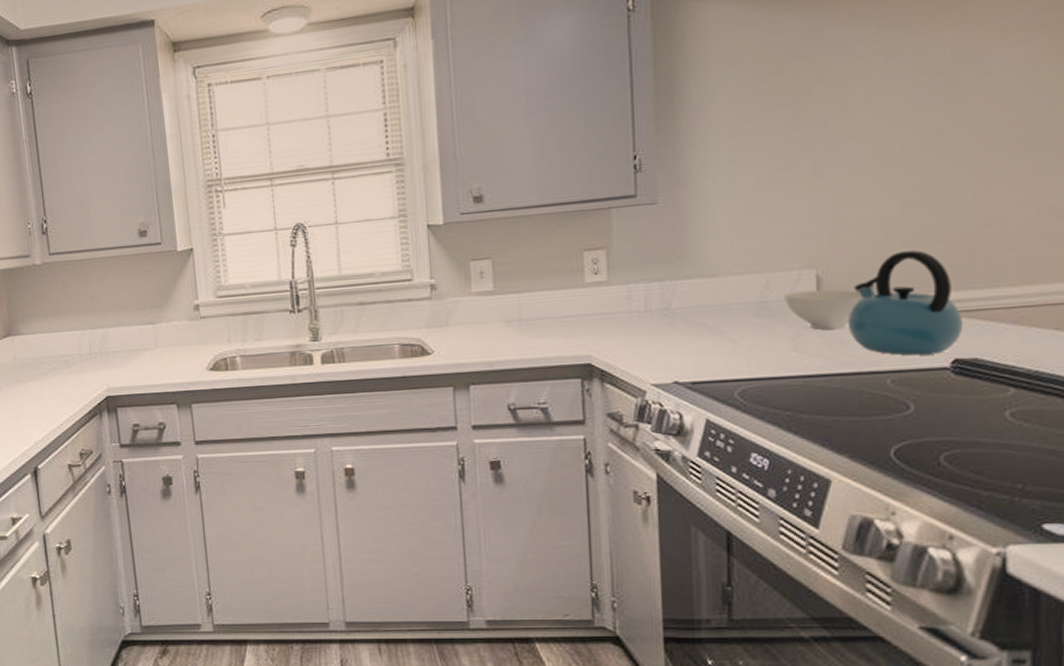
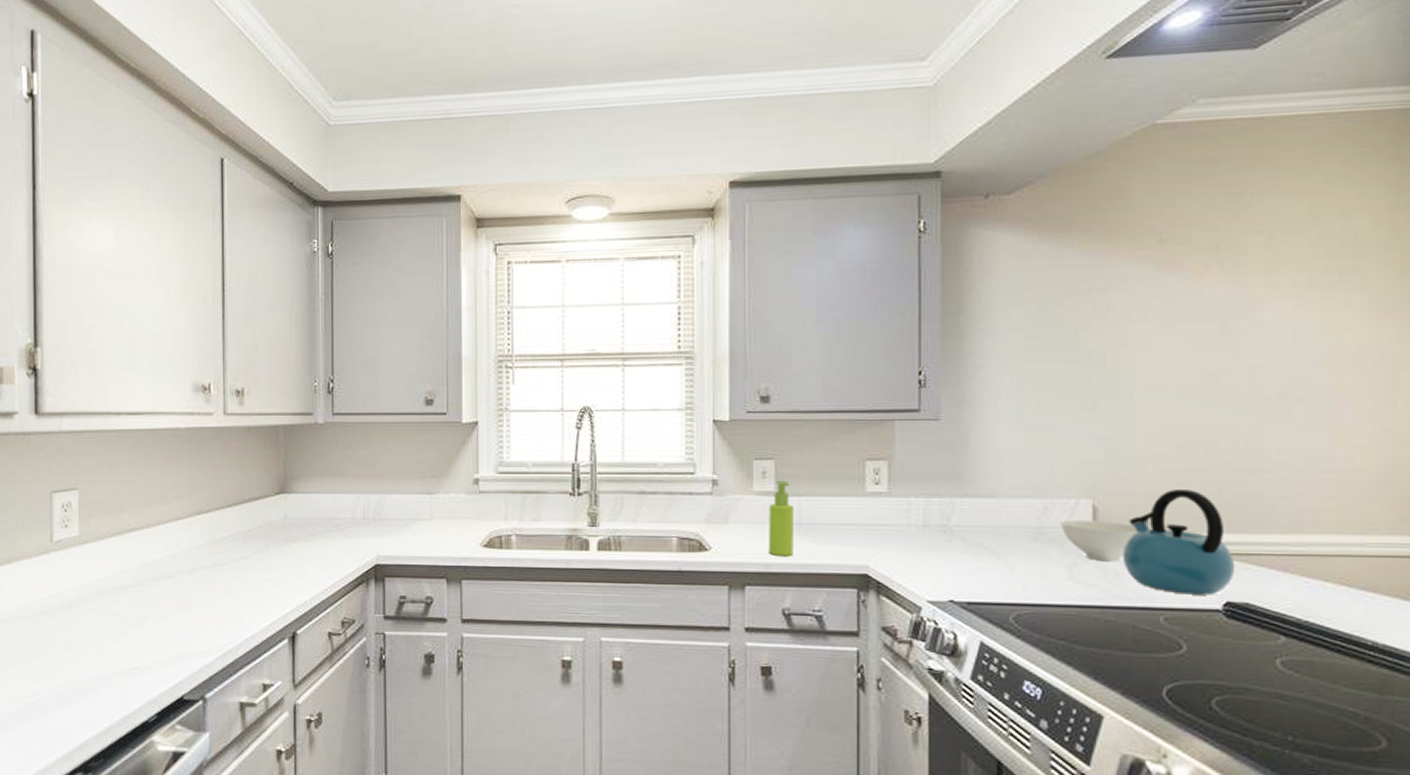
soap dispenser: none [488,278,516,354] -> present [769,480,793,557]

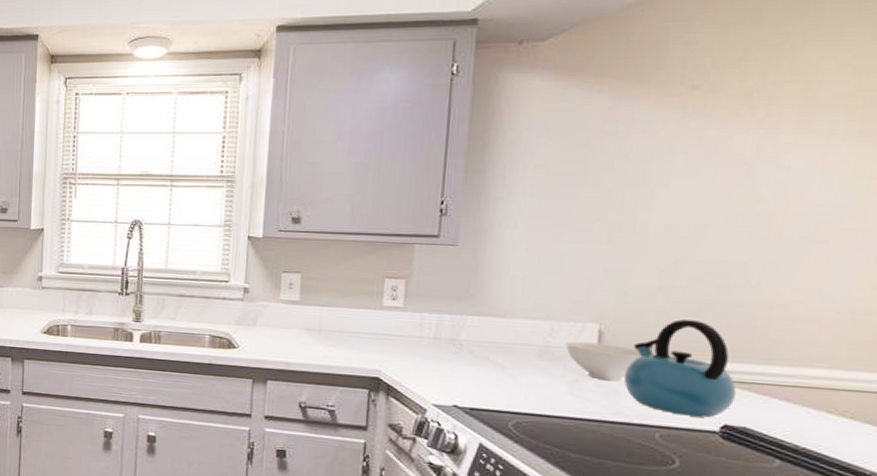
soap dispenser: present [769,480,793,557] -> none [291,291,315,358]

